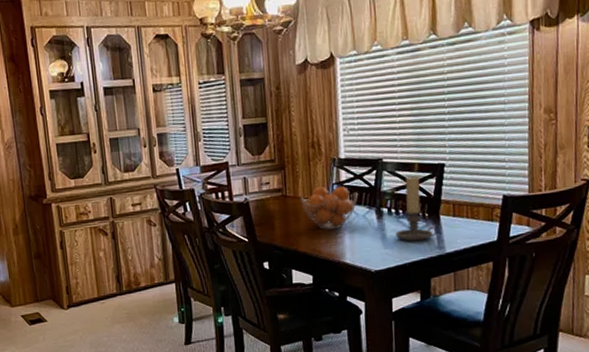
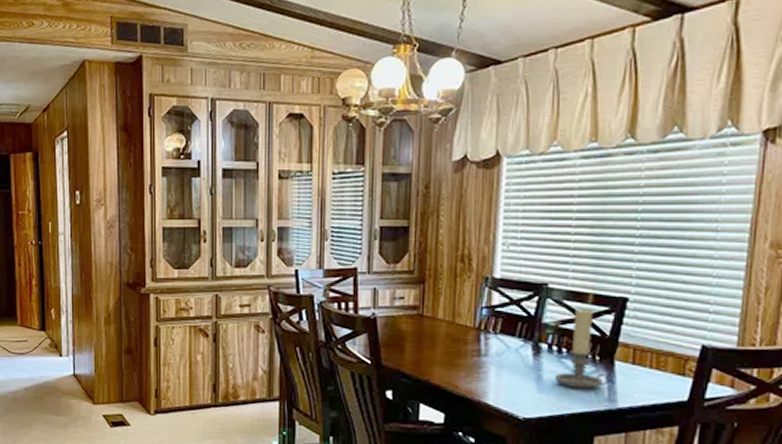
fruit basket: present [300,185,358,230] -> none [440,308,512,361]

